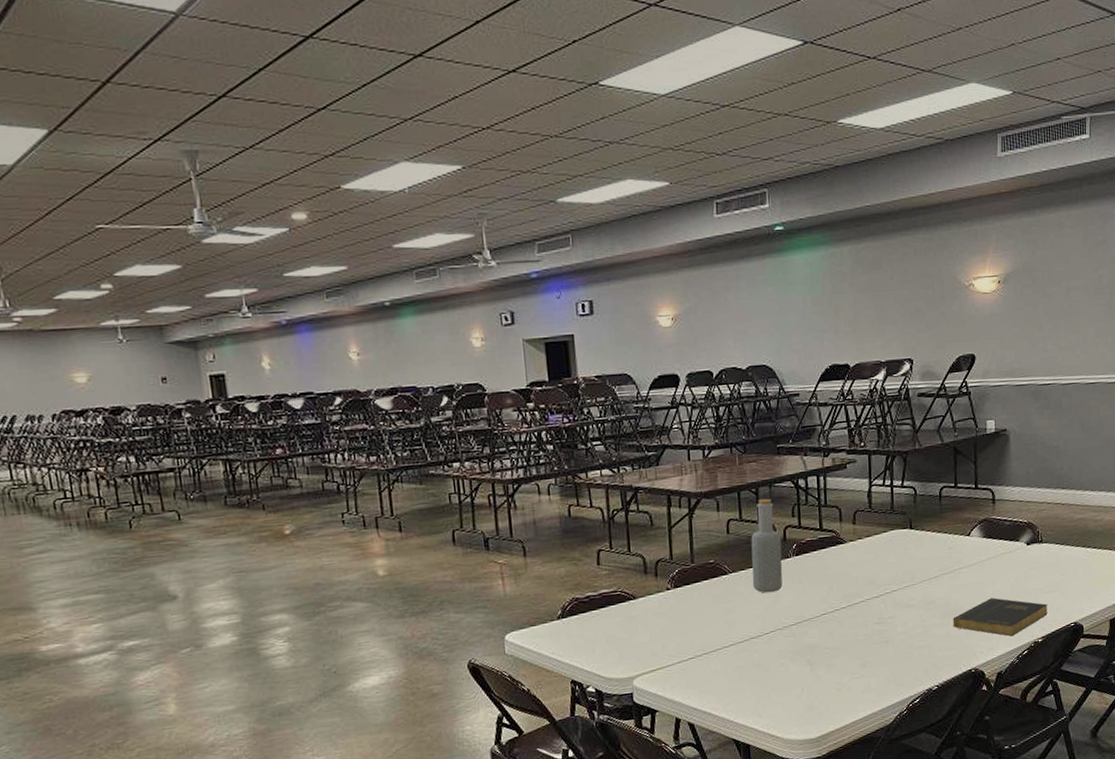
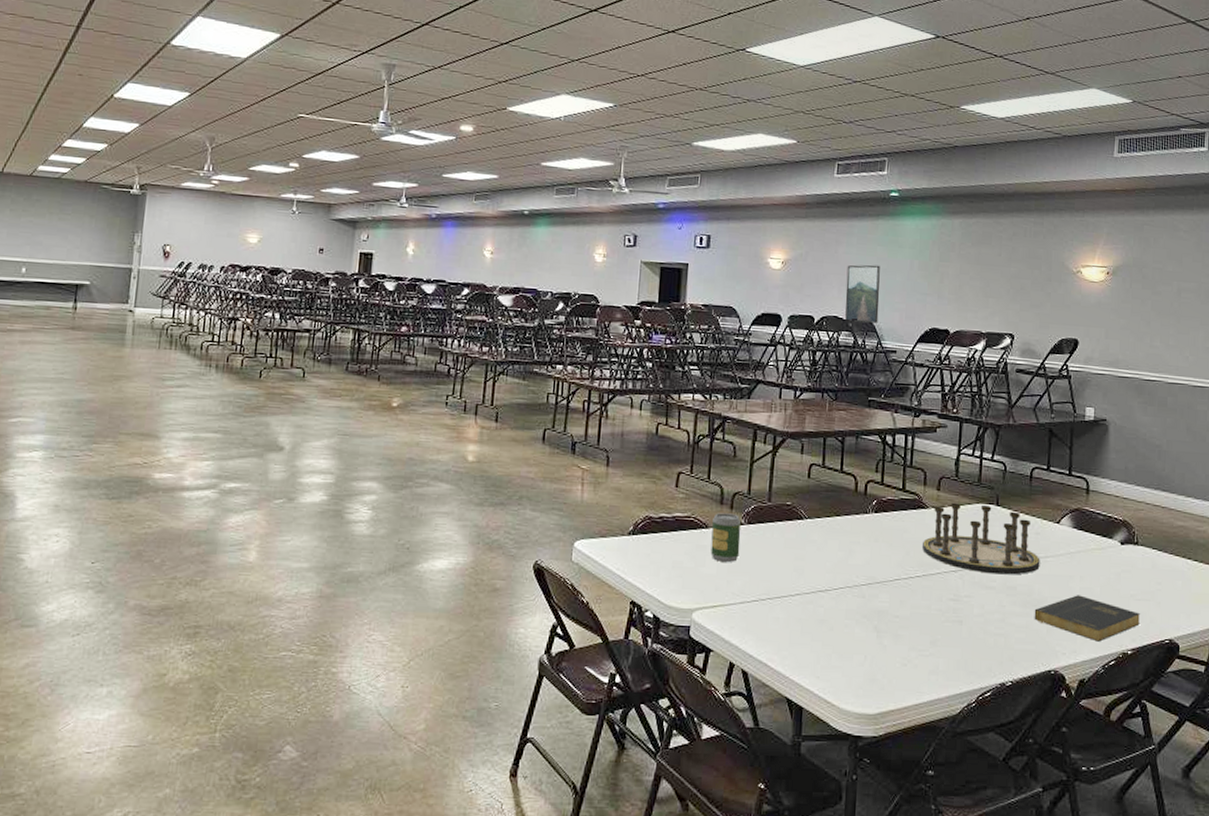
soda can: none [639,580,671,628] -> present [710,513,741,562]
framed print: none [739,307,778,372] -> present [845,265,880,323]
bottle: present [751,498,783,593] -> none [827,449,862,547]
board game: none [844,530,955,594] -> present [923,502,1040,575]

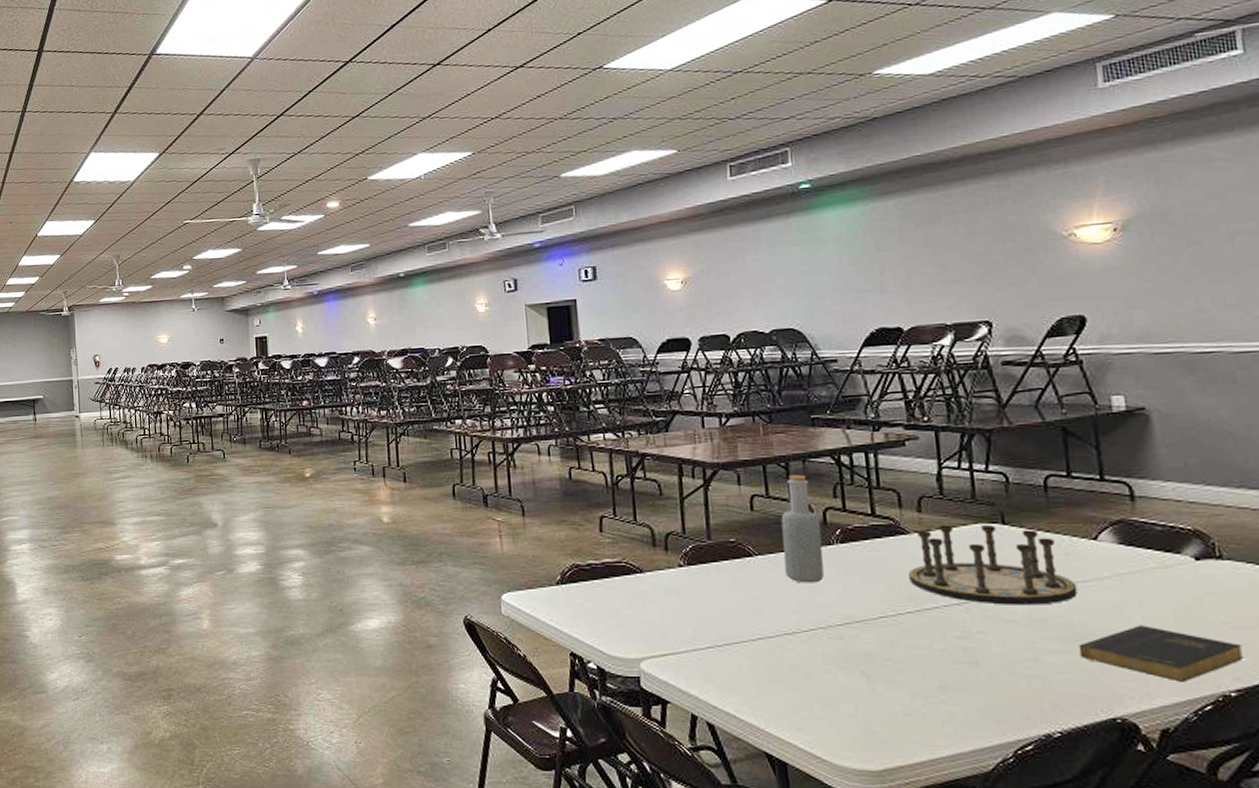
soda can: present [710,513,741,562] -> none [647,555,684,607]
bottle: none [827,449,862,547] -> present [781,475,824,583]
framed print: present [845,265,880,323] -> none [760,267,809,336]

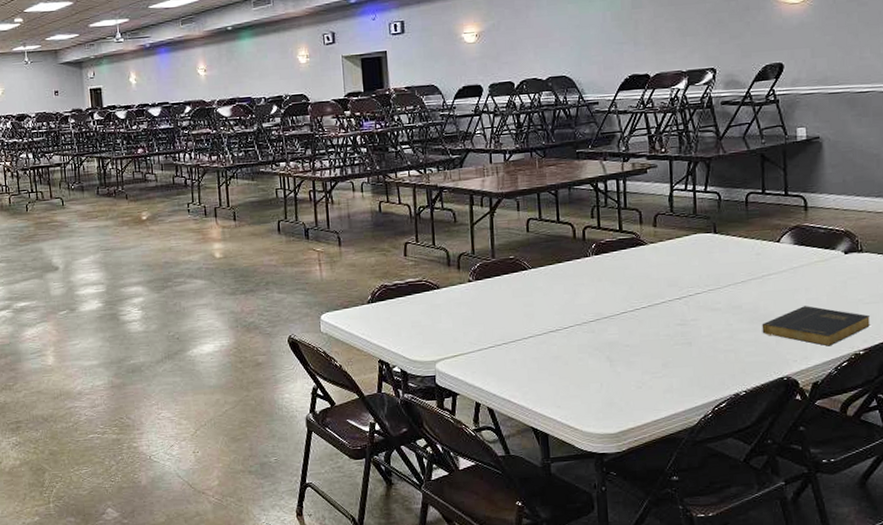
bottle: present [781,475,824,583] -> none [550,200,582,290]
board game: present [909,525,1078,605] -> none [645,235,764,297]

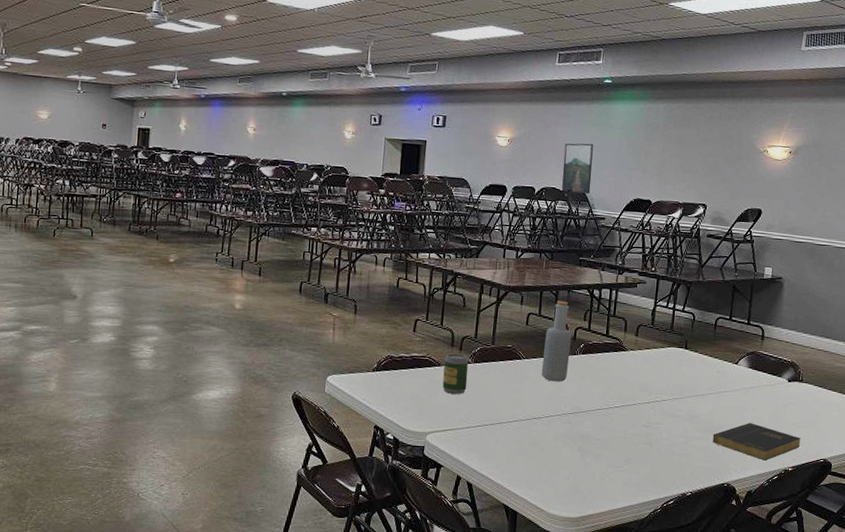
soda can: none [443,273,472,317] -> present [442,353,469,394]
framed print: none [540,22,577,82] -> present [562,143,594,194]
bottle: none [550,200,582,290] -> present [541,300,572,382]

